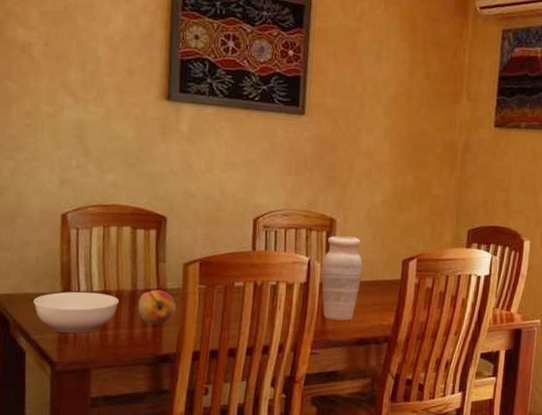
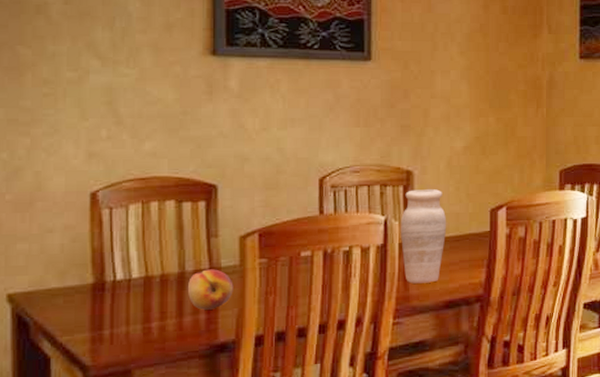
bowl: present [33,291,120,333] -> none [59,279,165,330]

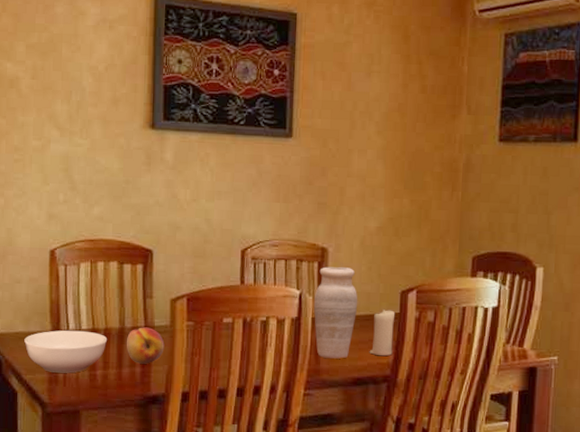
bowl: none [59,279,165,330] -> present [24,330,108,373]
candle: none [460,229,486,276] -> present [369,309,396,357]

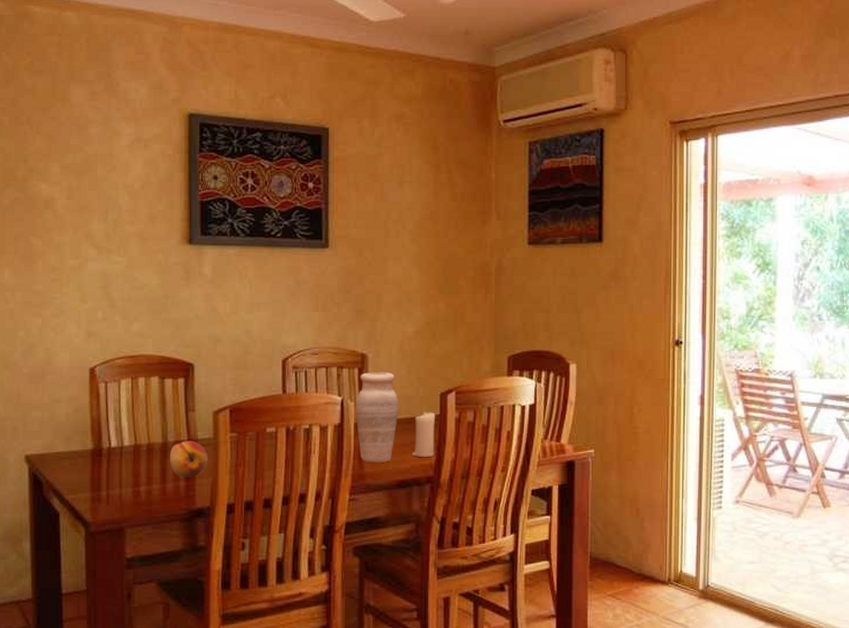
bowl: present [24,330,108,373] -> none [65,447,151,491]

